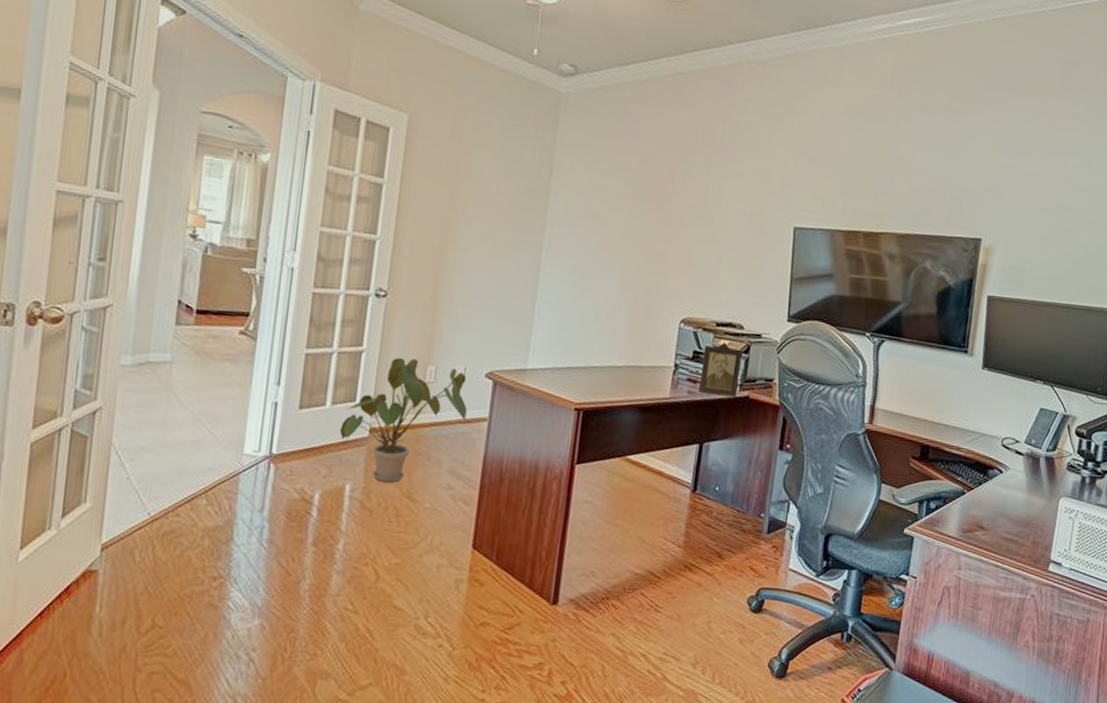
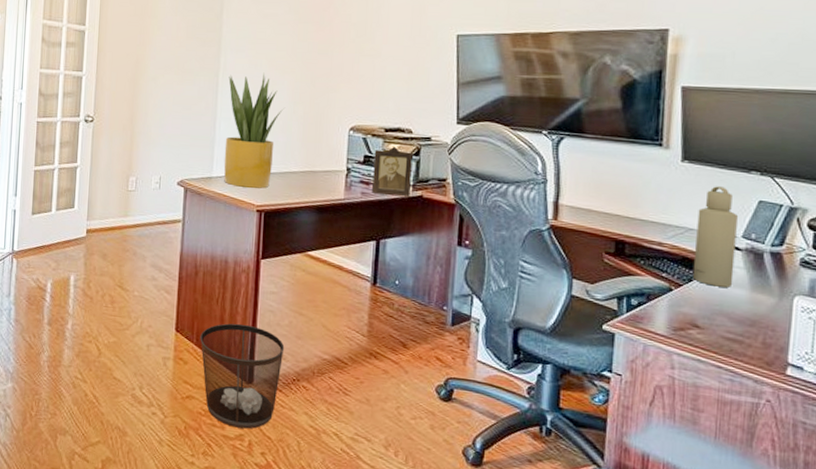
house plant: present [340,358,467,483] -> none [64,171,164,275]
waste bin: none [500,537,595,656] -> present [200,323,285,429]
planter: none [540,251,613,384] -> present [223,72,284,189]
bottle: none [982,393,1023,490] -> present [692,186,738,288]

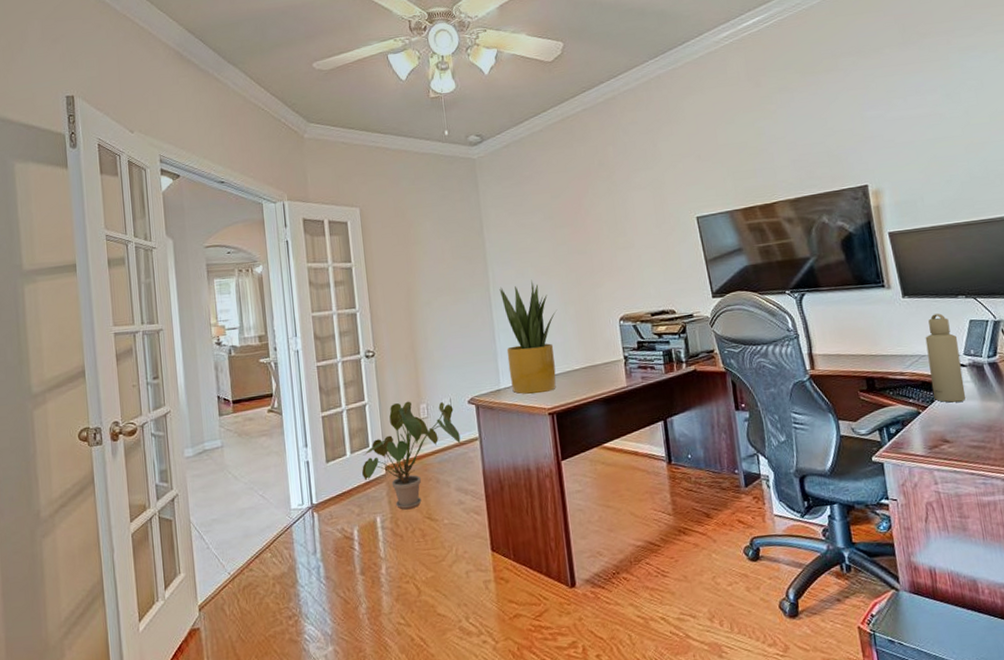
house plant: none [64,171,164,275] -> present [362,401,461,510]
waste bin: present [200,323,285,429] -> none [516,528,601,636]
photo frame: present [372,146,413,197] -> none [645,328,685,376]

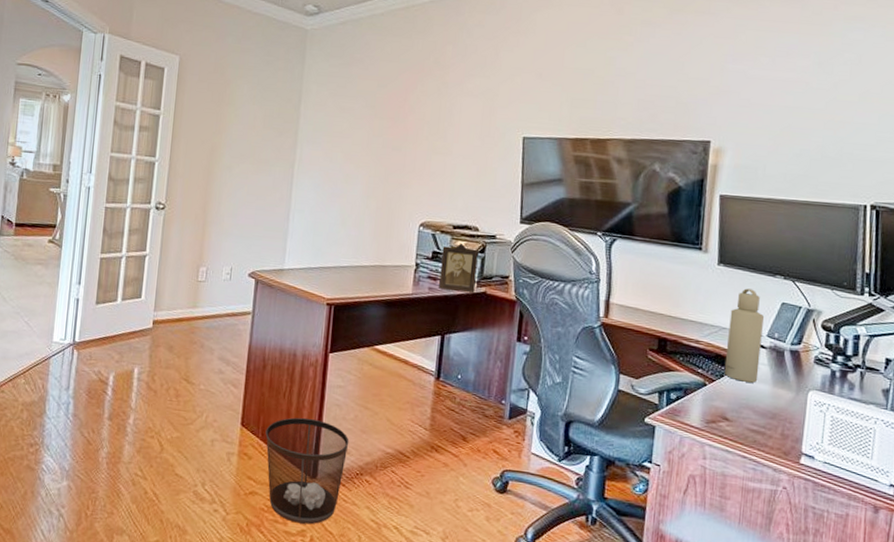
house plant: present [362,401,461,510] -> none [129,261,234,368]
planter: present [499,279,557,394] -> none [295,165,358,282]
waste bin: none [516,528,601,636] -> present [265,417,349,525]
photo frame: none [645,328,685,376] -> present [439,243,478,293]

